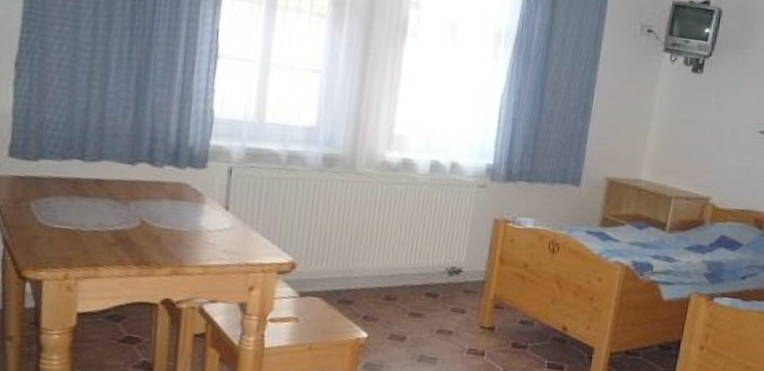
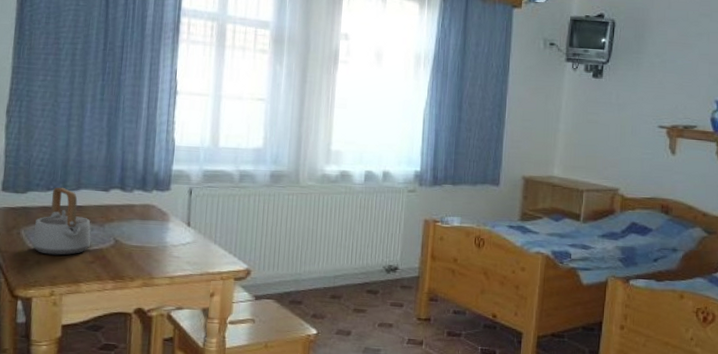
teapot: none [44,156,113,235] -> present [32,187,91,256]

